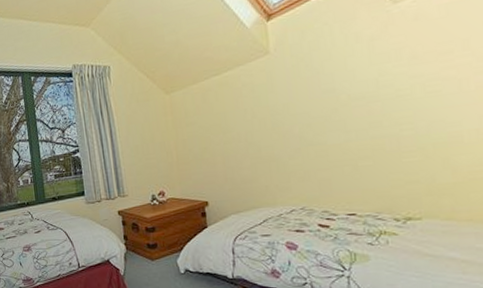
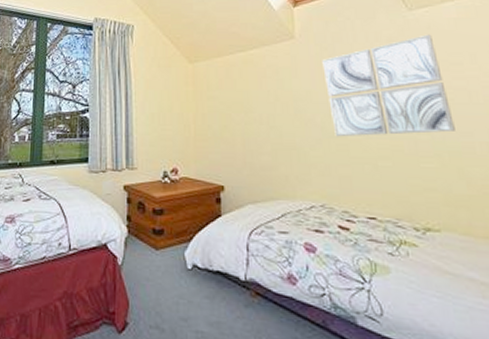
wall art: none [299,26,442,144] -> present [322,34,455,137]

